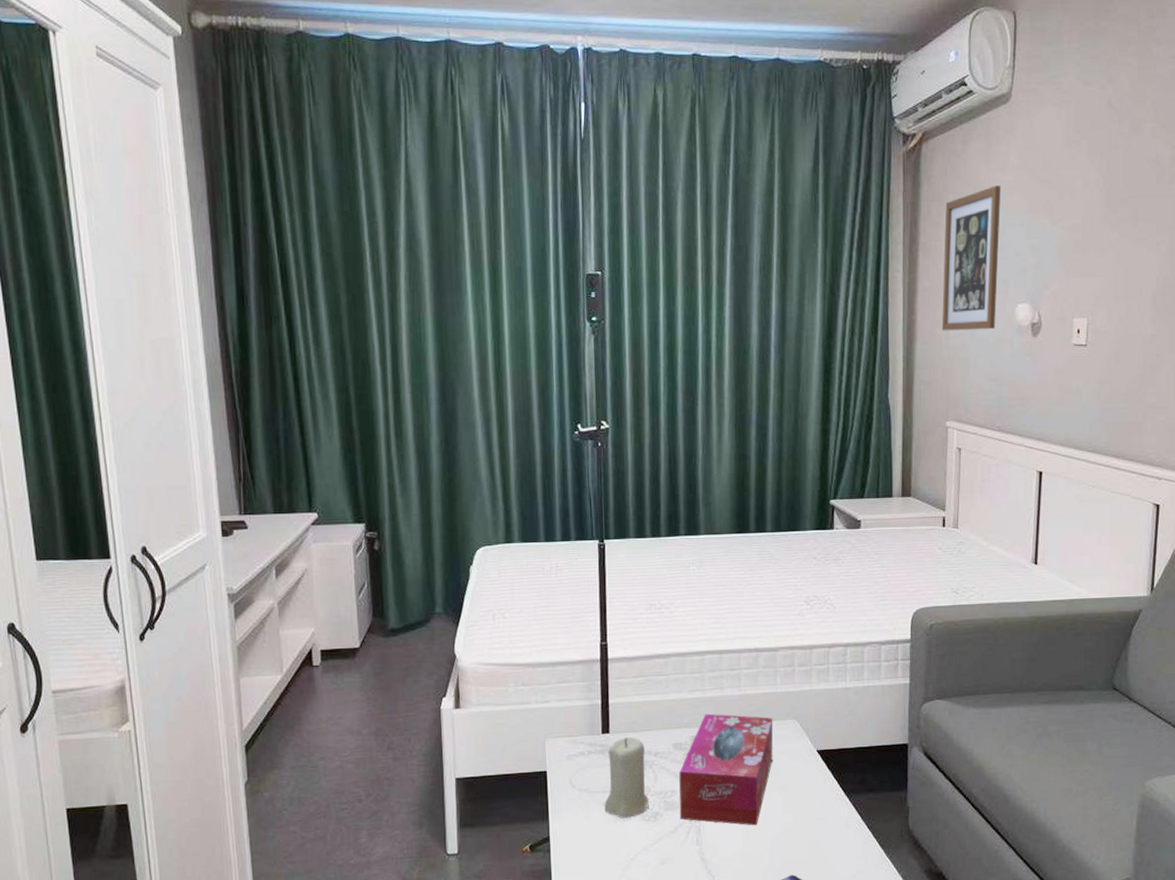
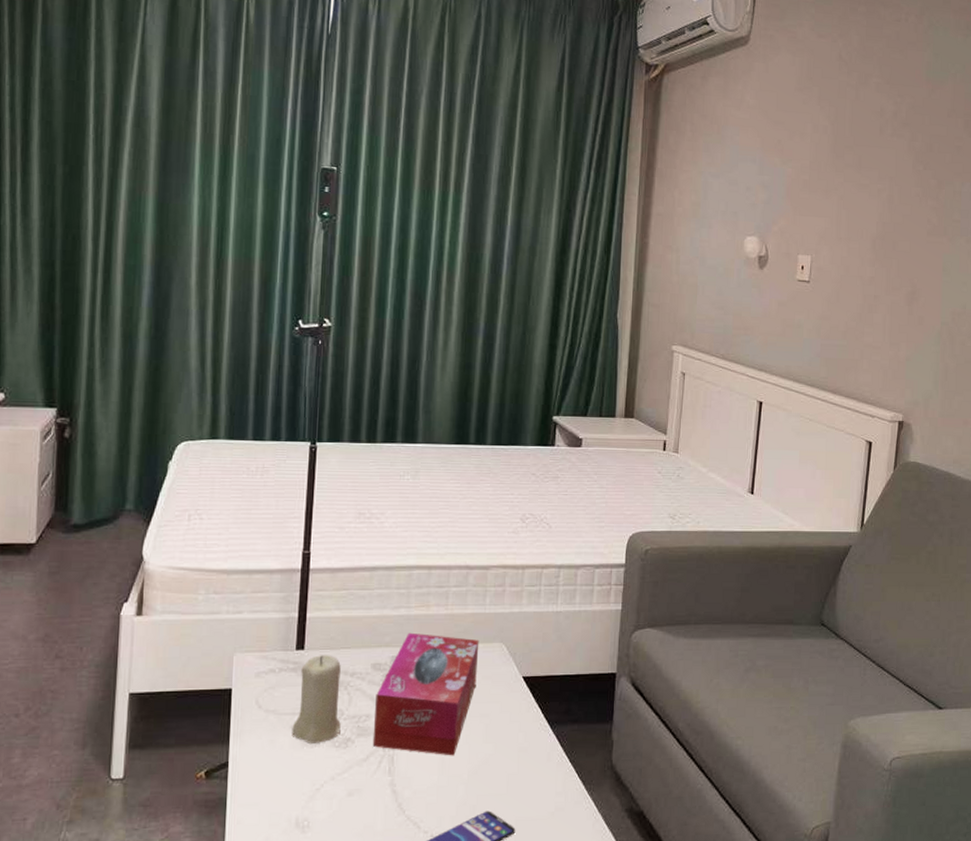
wall art: present [941,185,1001,331] -> none [672,121,737,259]

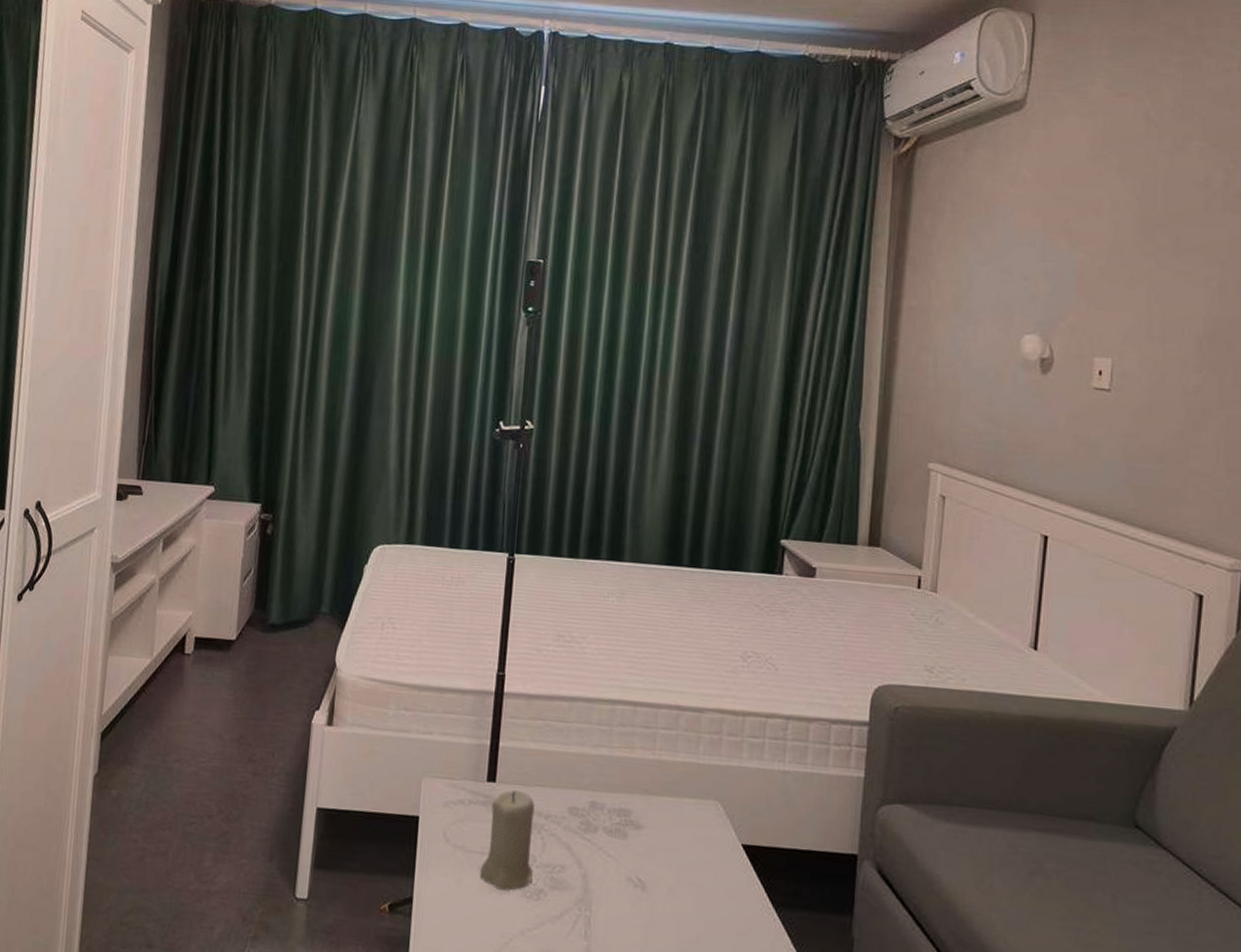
tissue box: present [372,632,479,756] -> none [567,776,691,928]

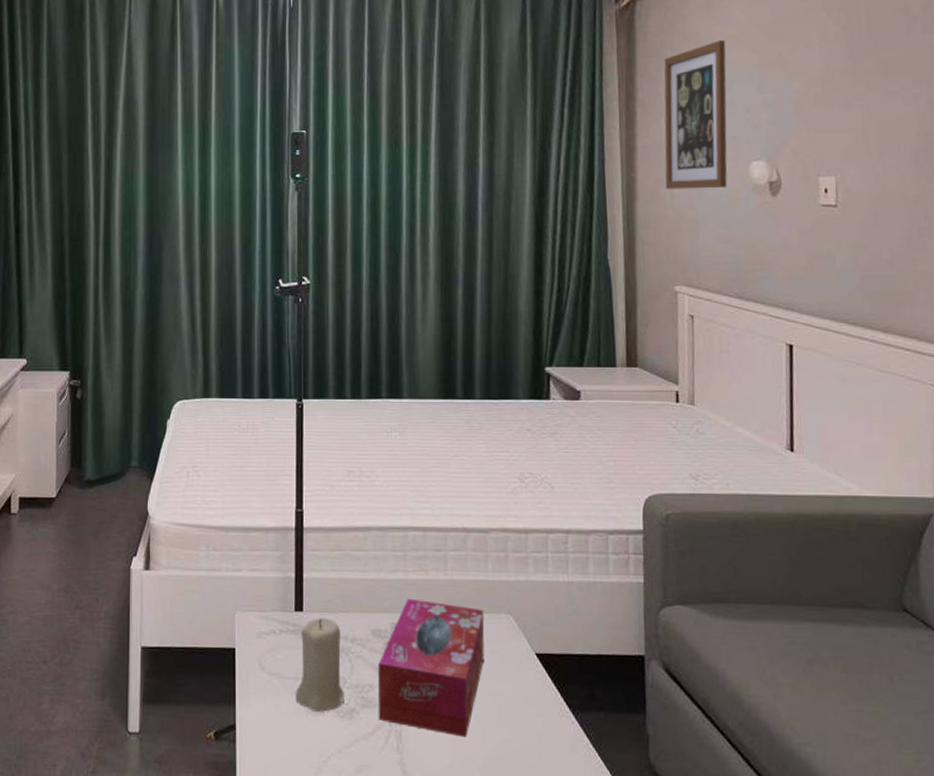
tissue box: none [567,776,691,928] -> present [377,598,485,738]
wall art: none [928,199,1010,361] -> present [664,40,728,190]

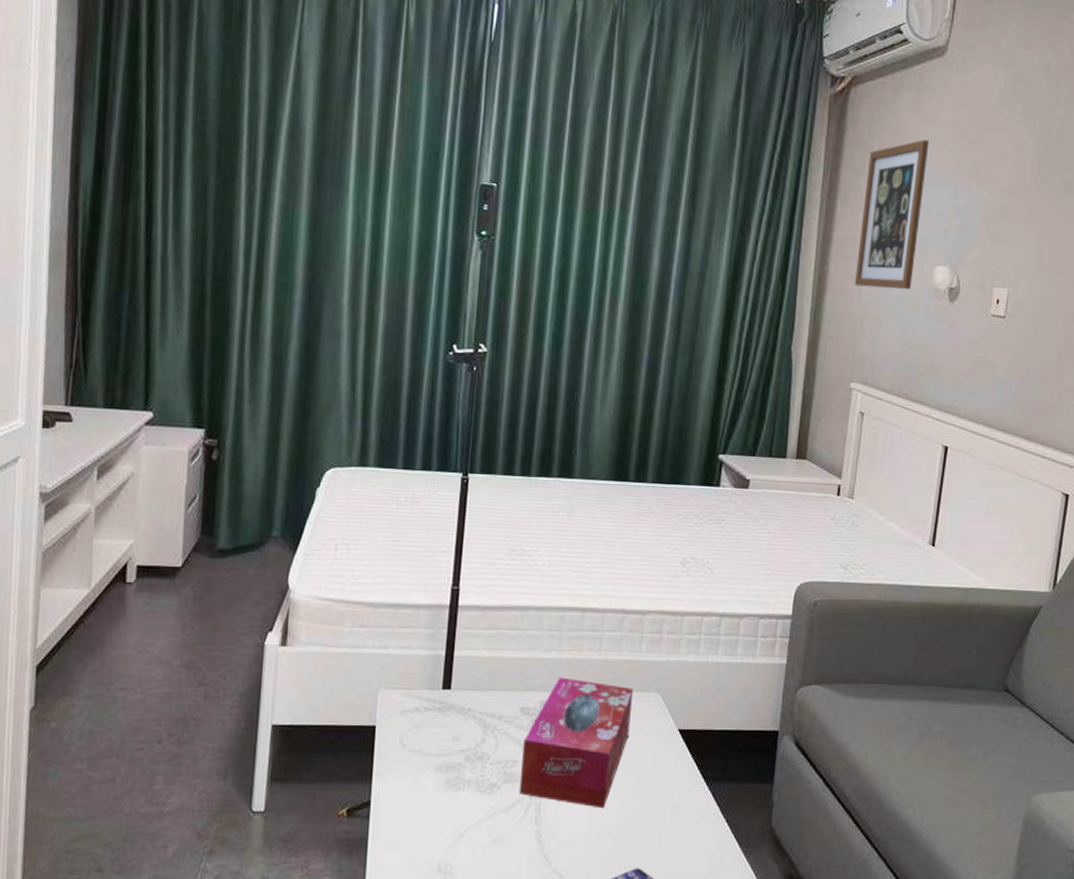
candle: present [295,617,344,712] -> none [436,695,488,787]

